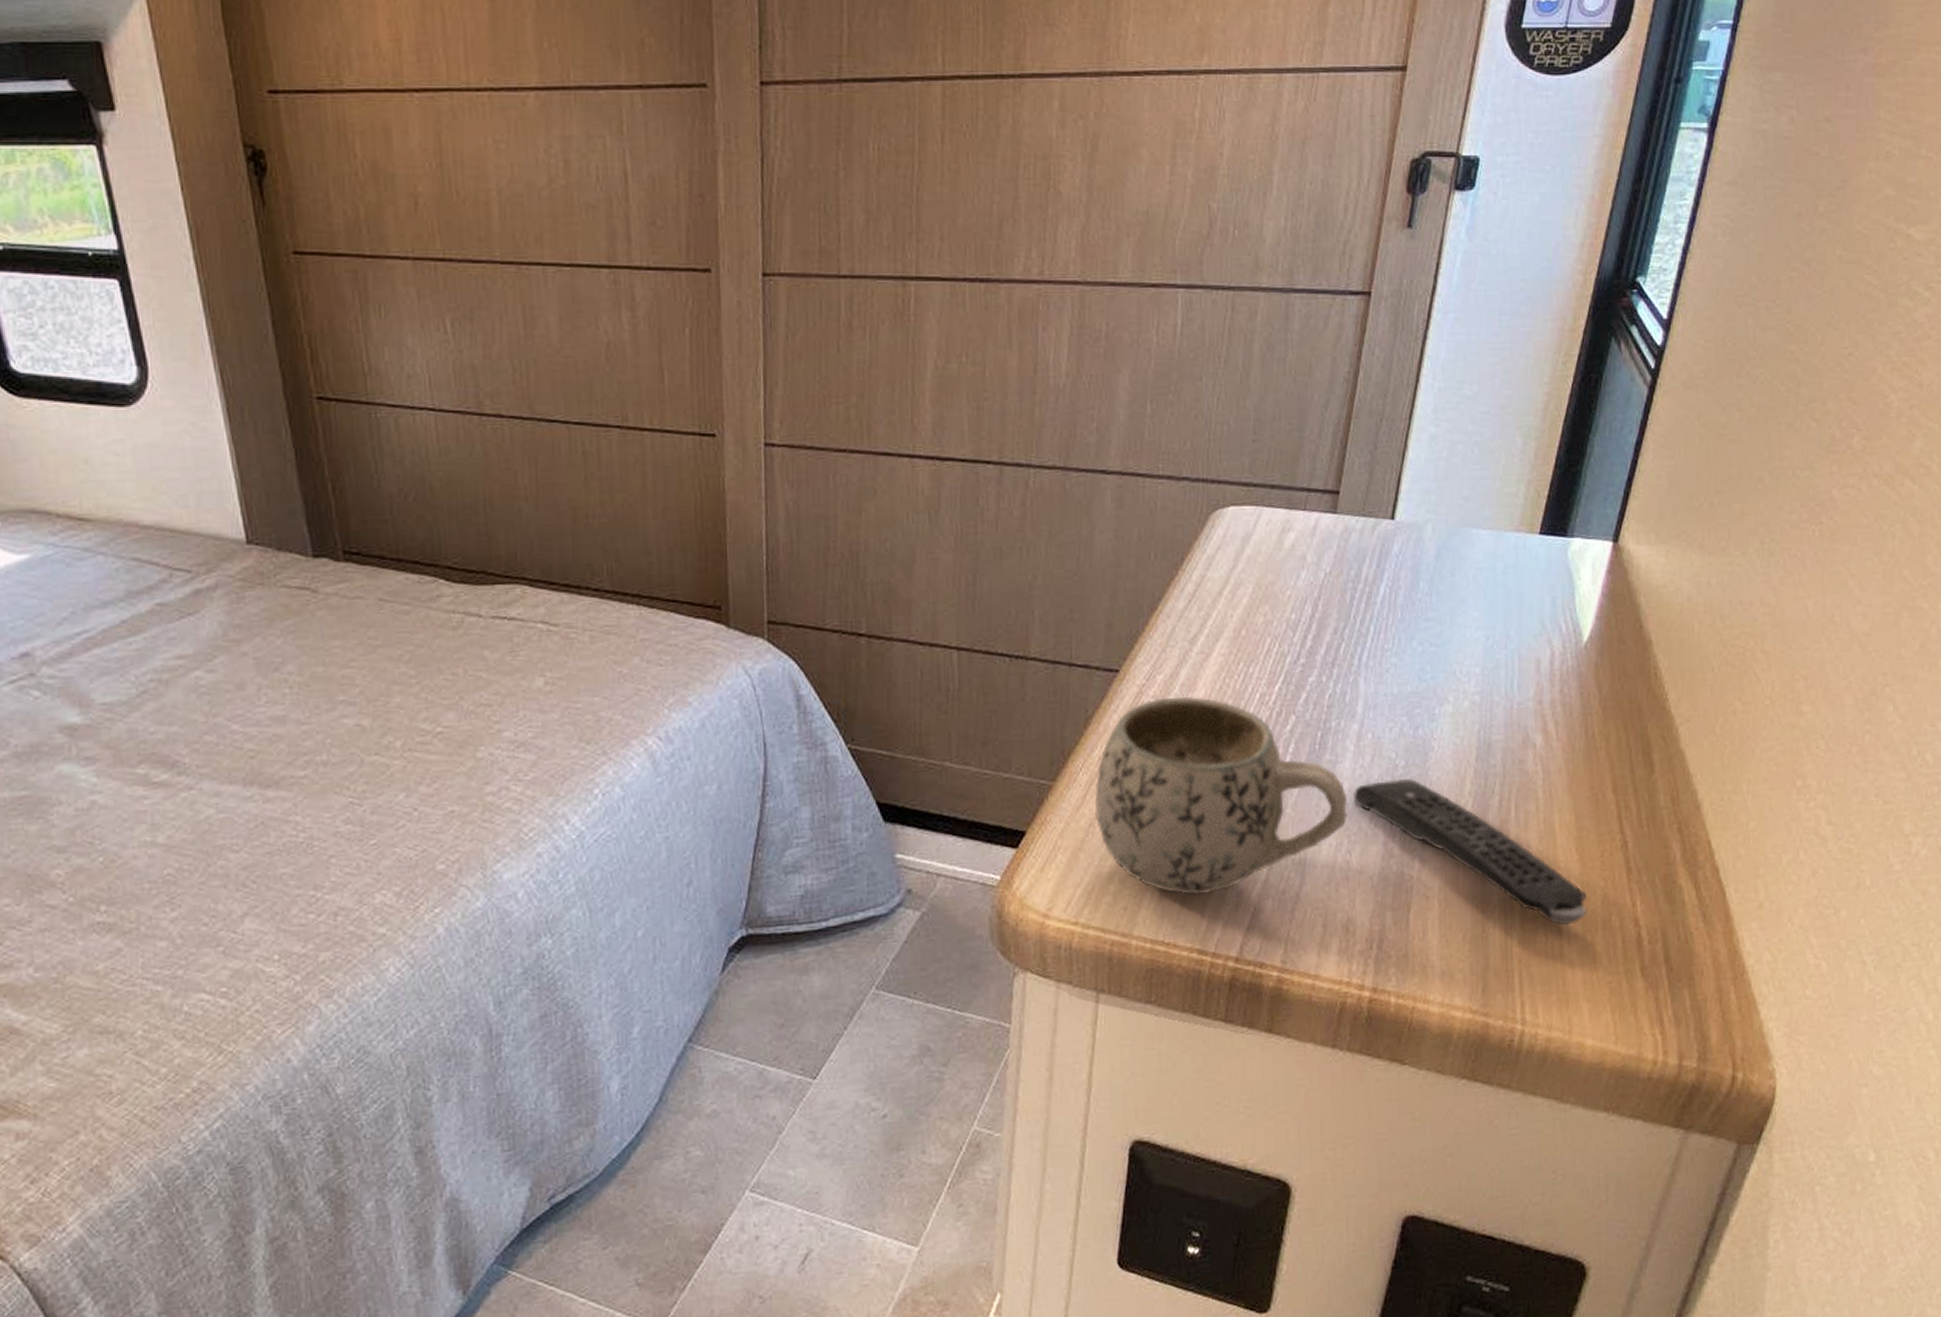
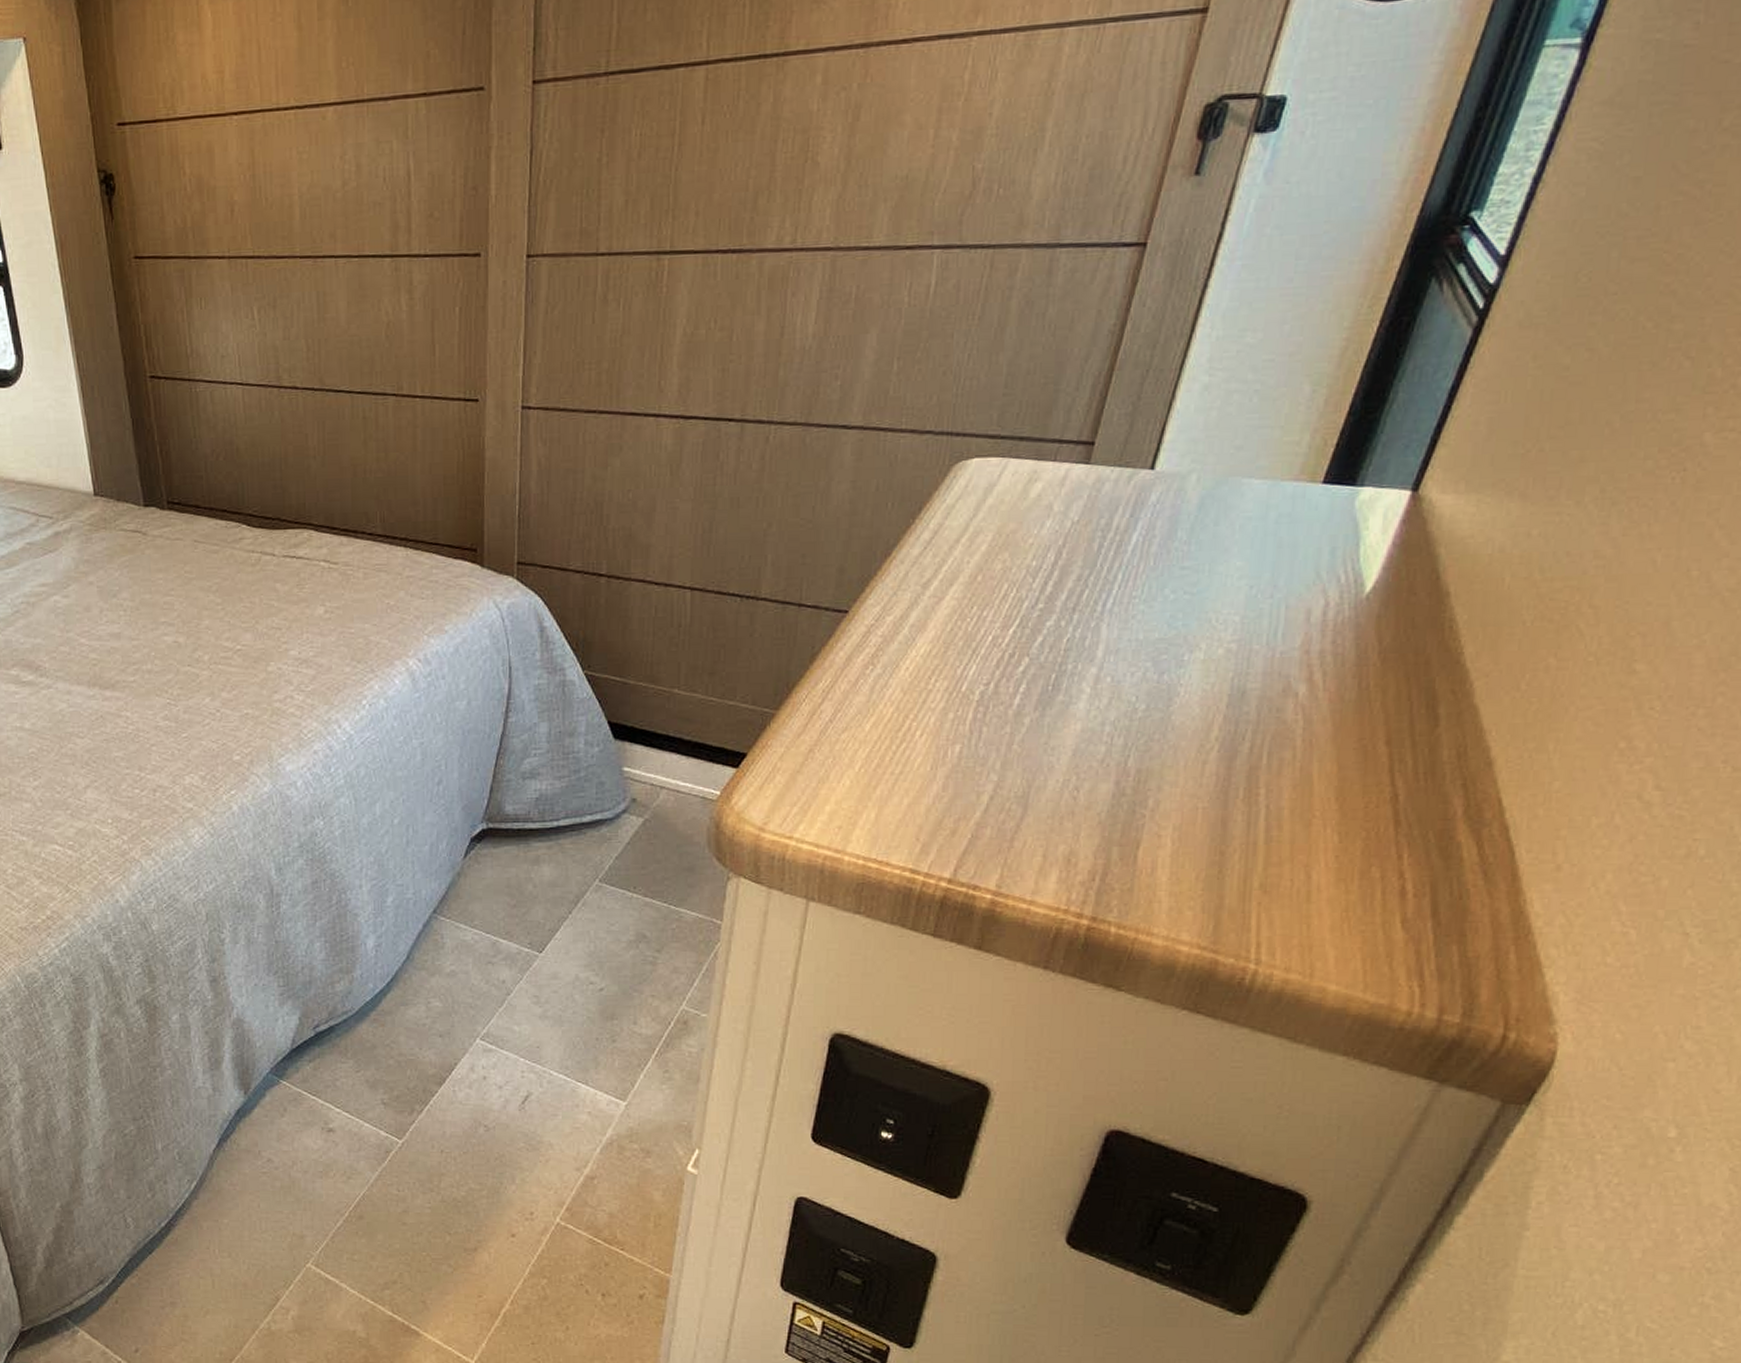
mug: present [1095,697,1347,895] -> none [816,637,1079,820]
remote control: present [1352,778,1587,926] -> none [1085,721,1344,873]

